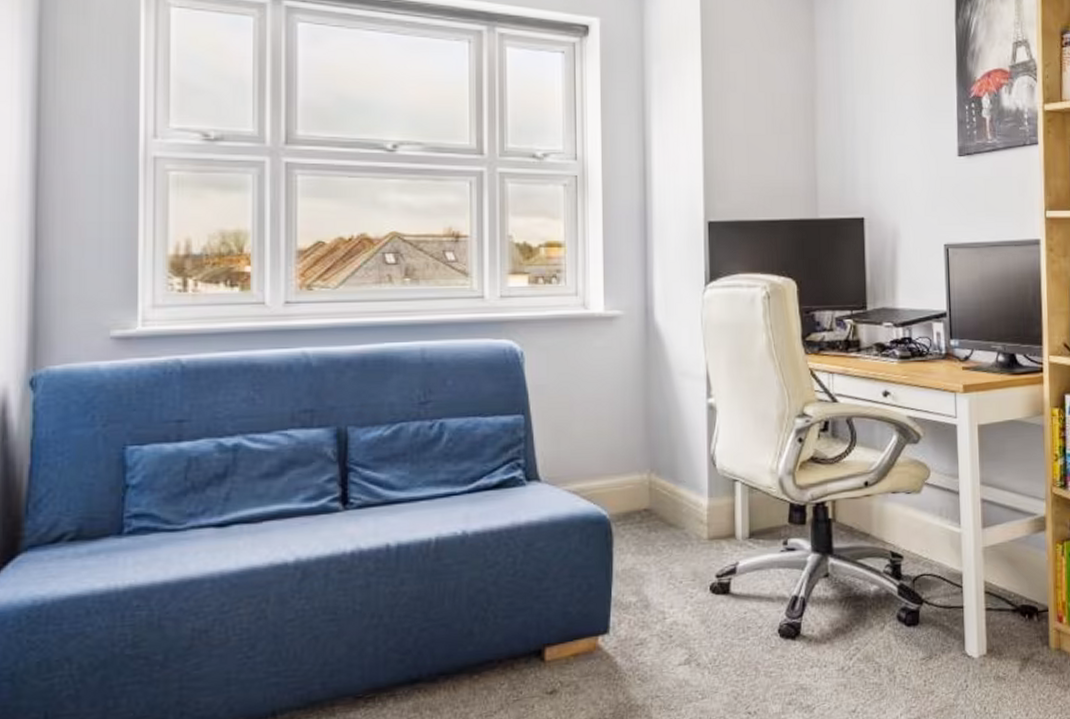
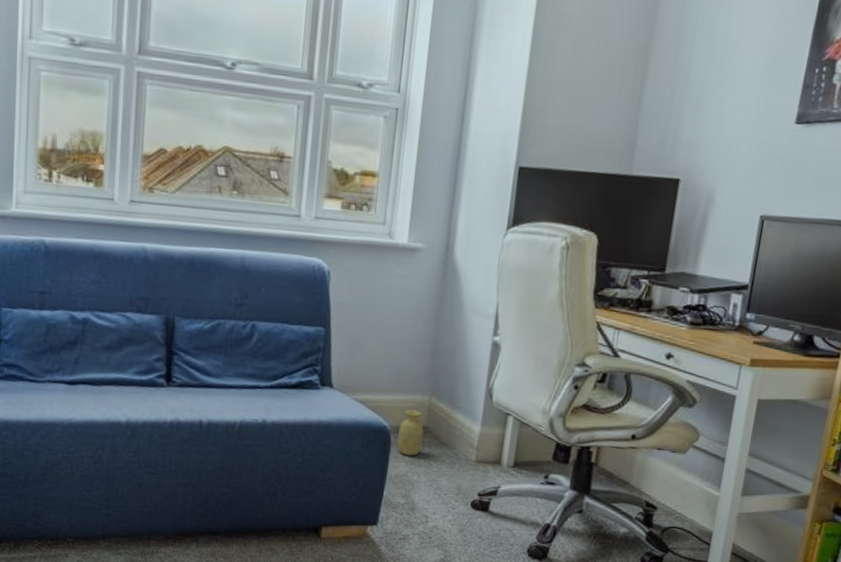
vase: none [620,492,648,546] -> present [397,410,424,456]

